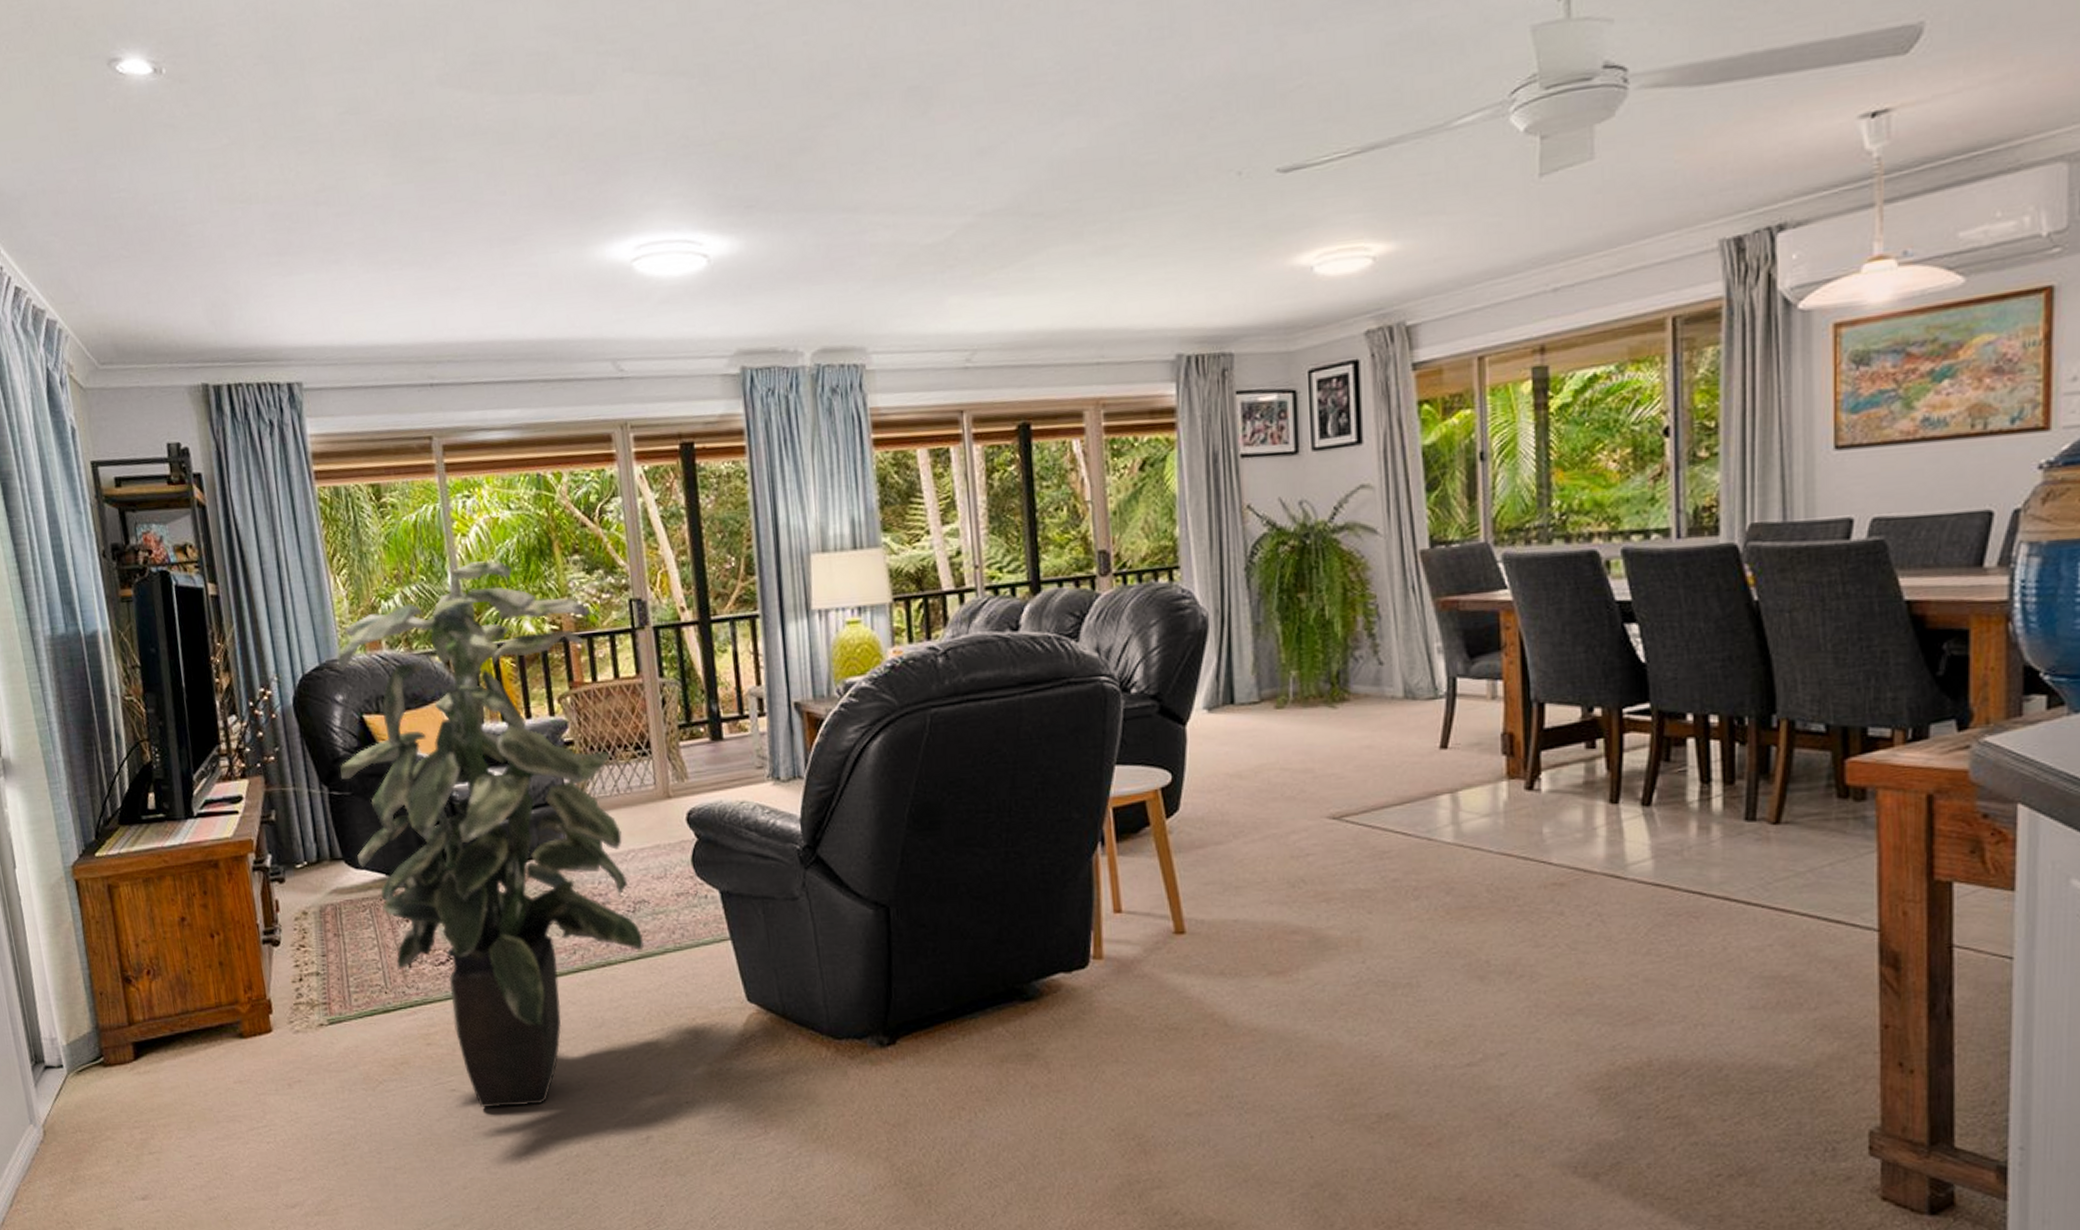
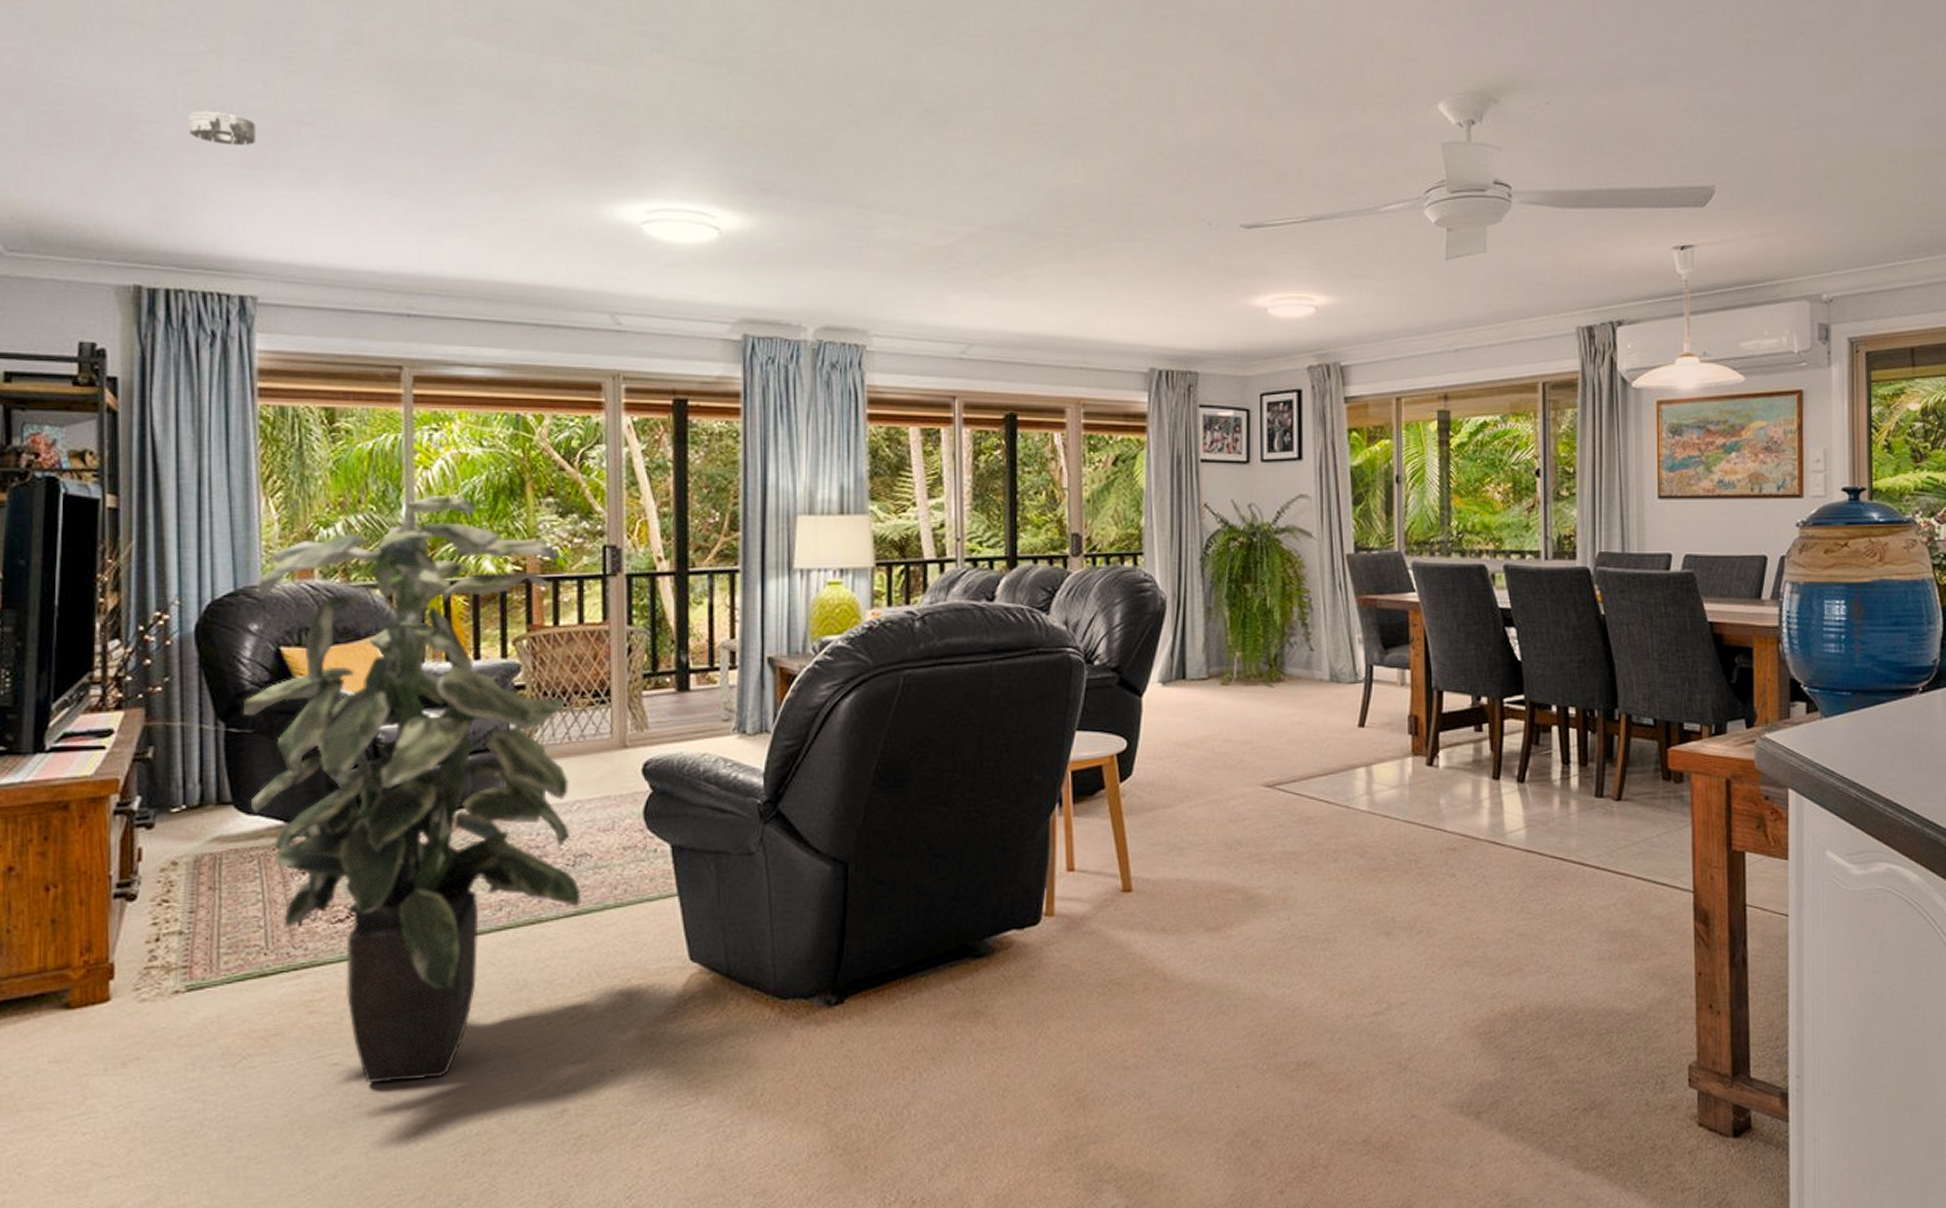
smoke detector: none [223,202,281,236] -> present [189,111,256,145]

